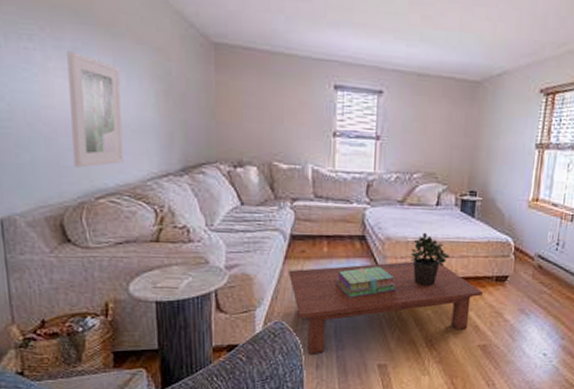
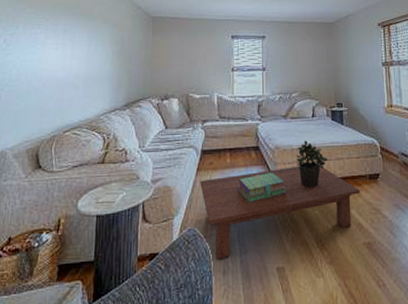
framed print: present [67,50,123,168] -> none [52,31,92,110]

